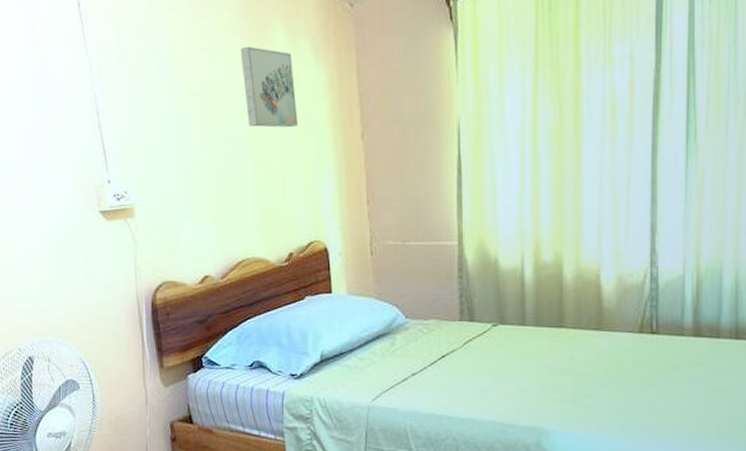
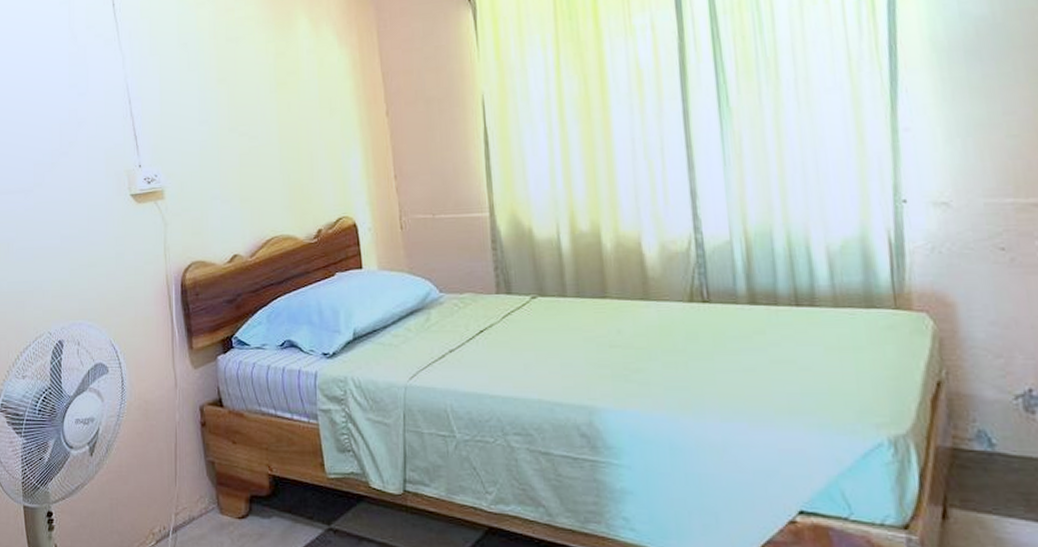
wall art: present [240,46,298,128] -> none [265,34,323,109]

